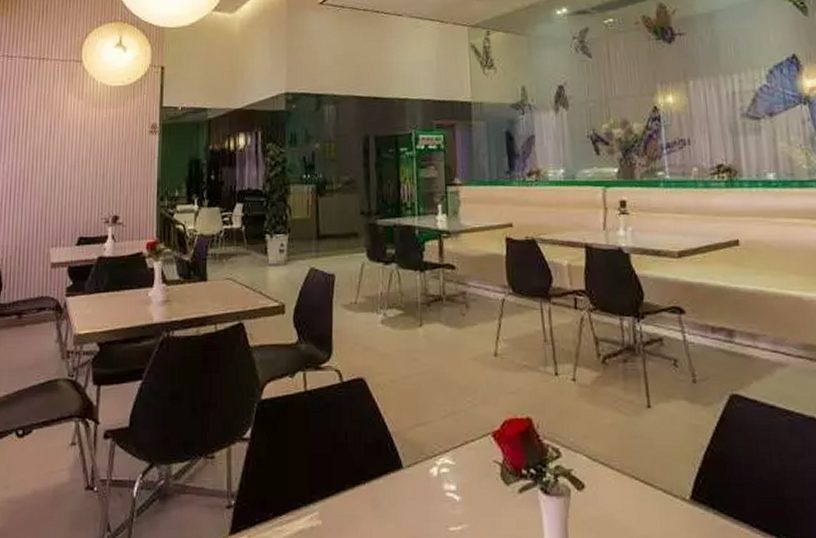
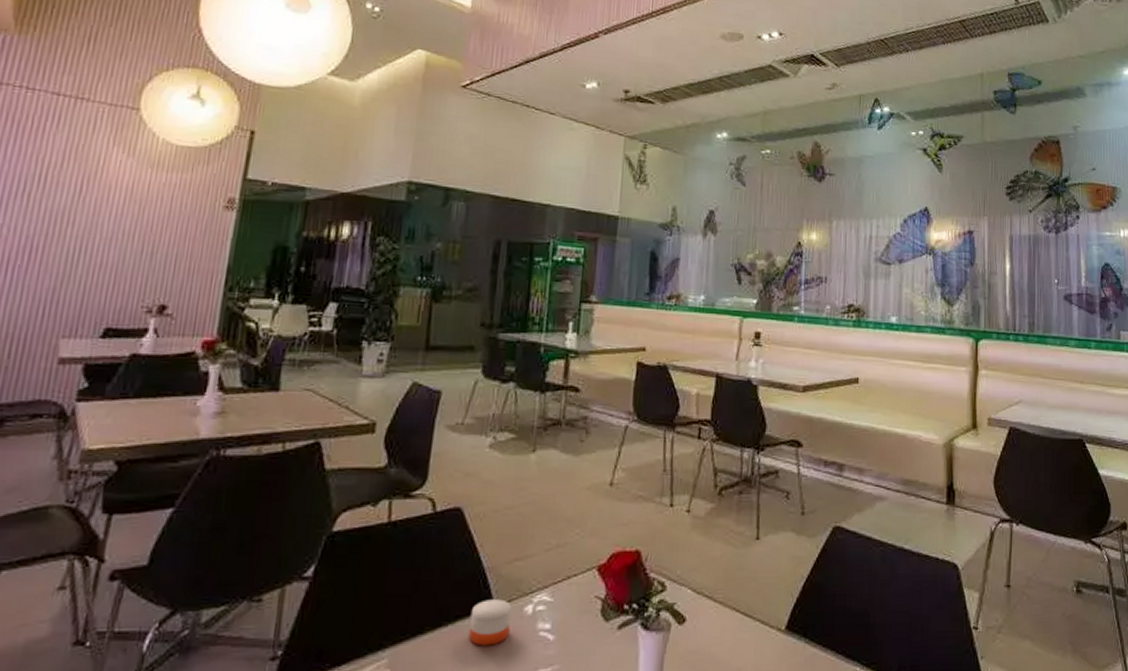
candle: none [383,461,419,504] -> present [468,599,512,646]

